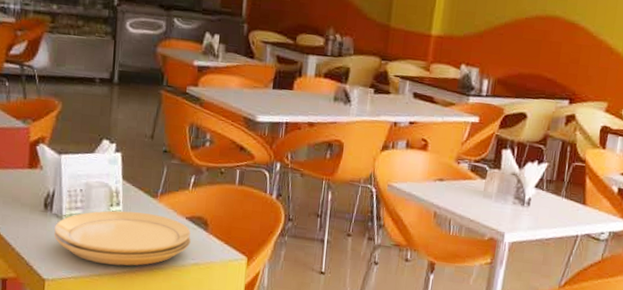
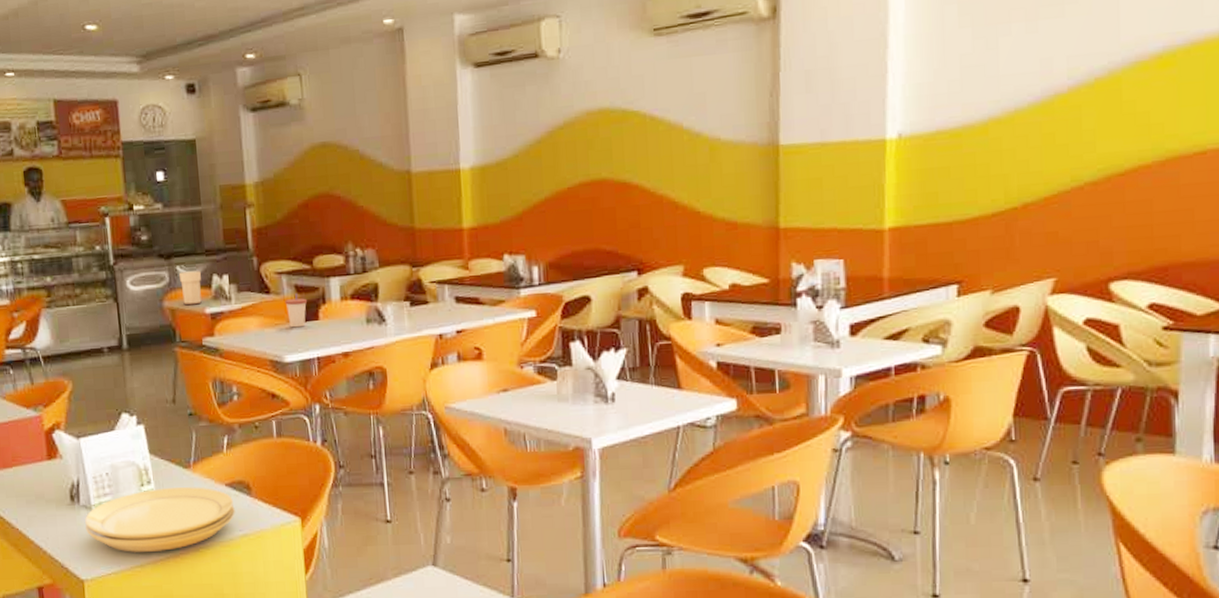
cup: none [175,24,195,56] -> present [179,271,202,306]
cup: none [266,63,286,94] -> present [285,293,308,328]

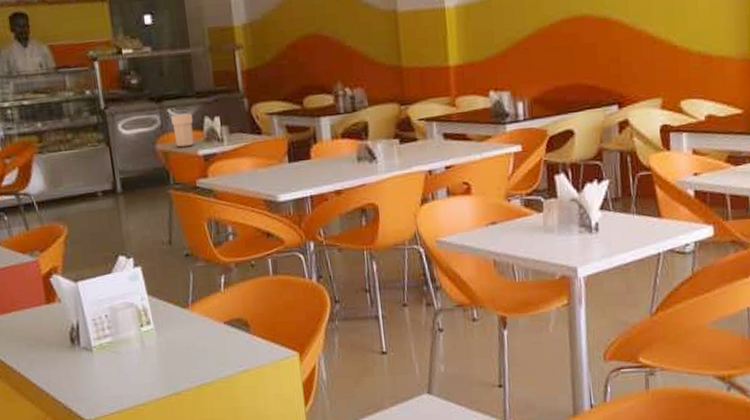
plate: present [85,487,235,552] -> none [86,325,235,392]
cup: present [285,293,308,328] -> none [277,133,299,168]

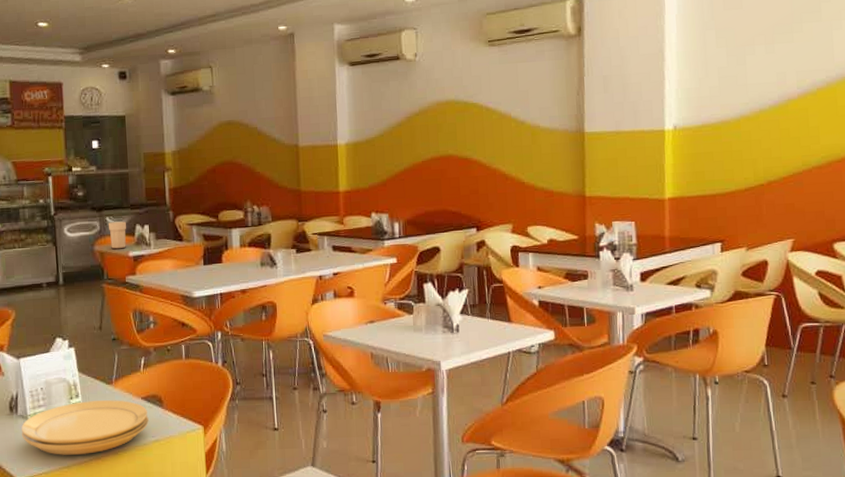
plate: none [86,325,235,392] -> present [21,400,149,455]

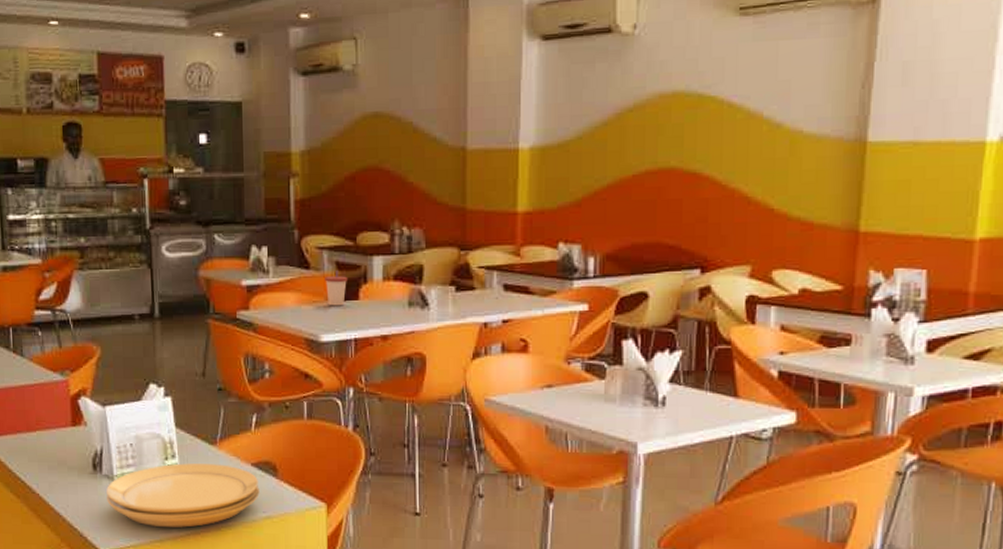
cup: present [109,221,126,250] -> none [217,240,239,276]
cup: none [195,241,213,269] -> present [325,270,348,306]

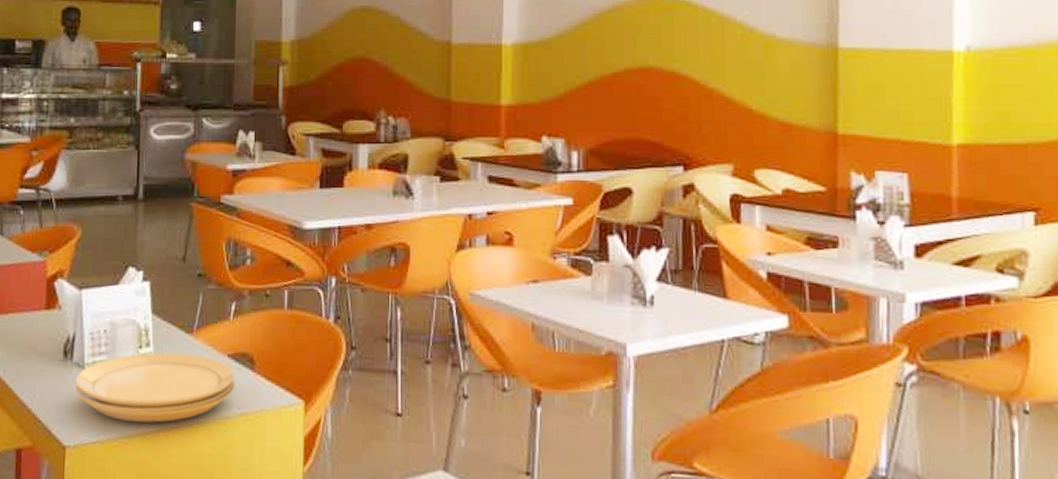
cup: present [325,270,348,306] -> none [310,157,334,193]

